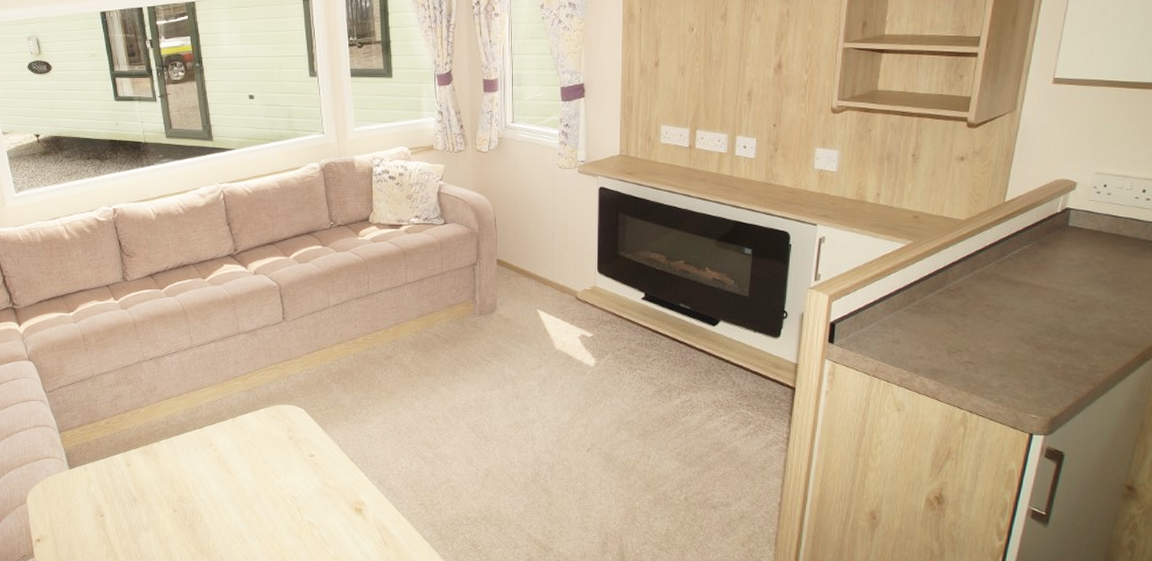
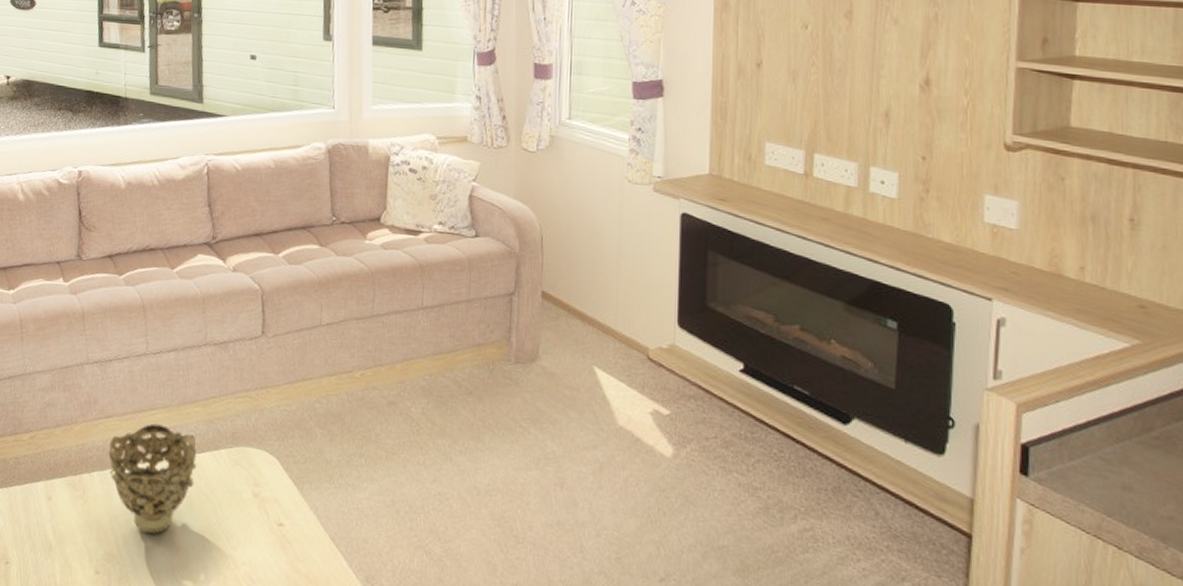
decorative bowl: none [171,398,242,478] -> present [108,423,197,535]

